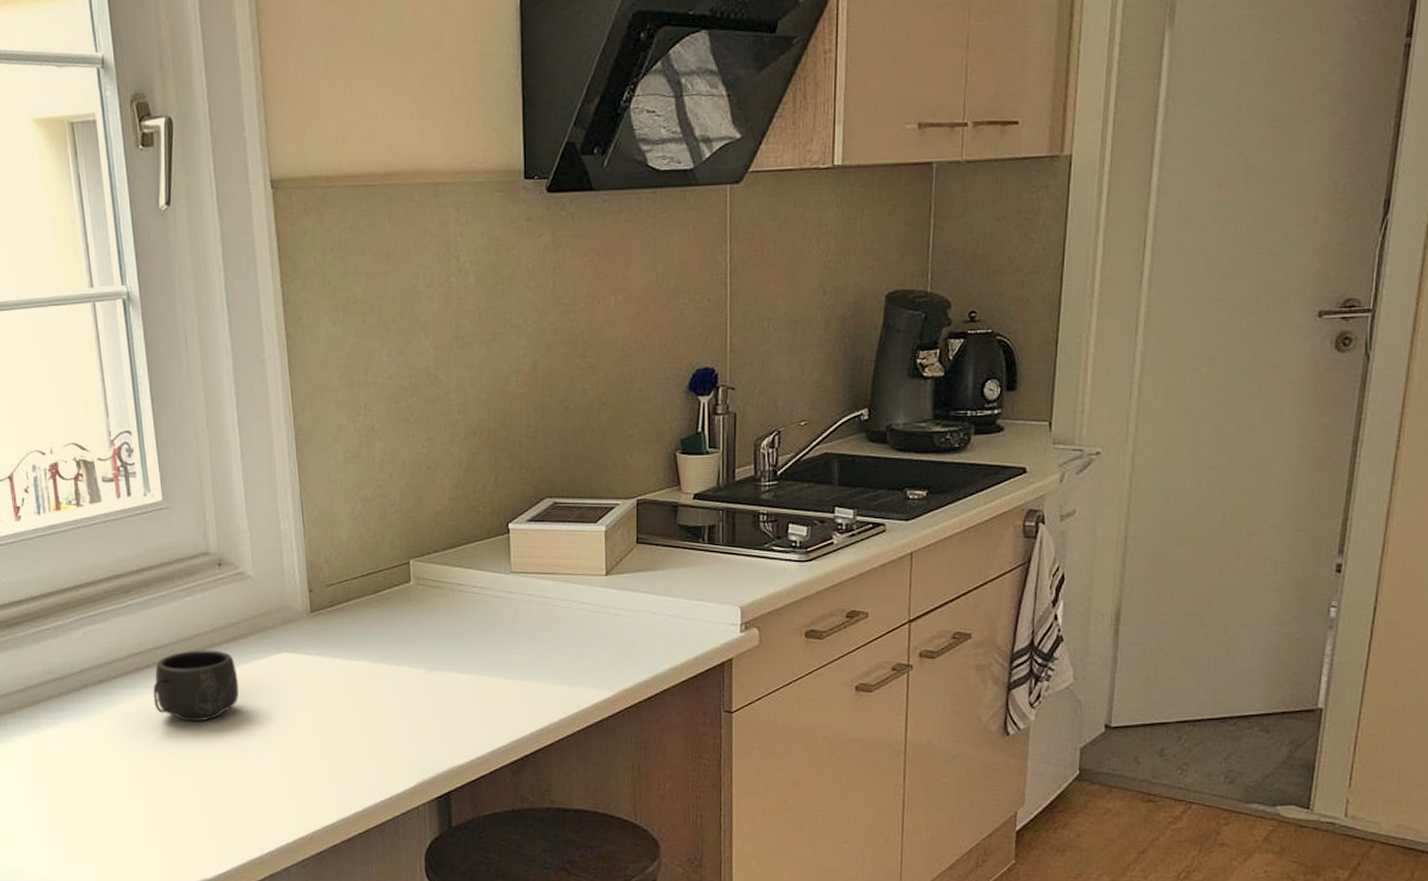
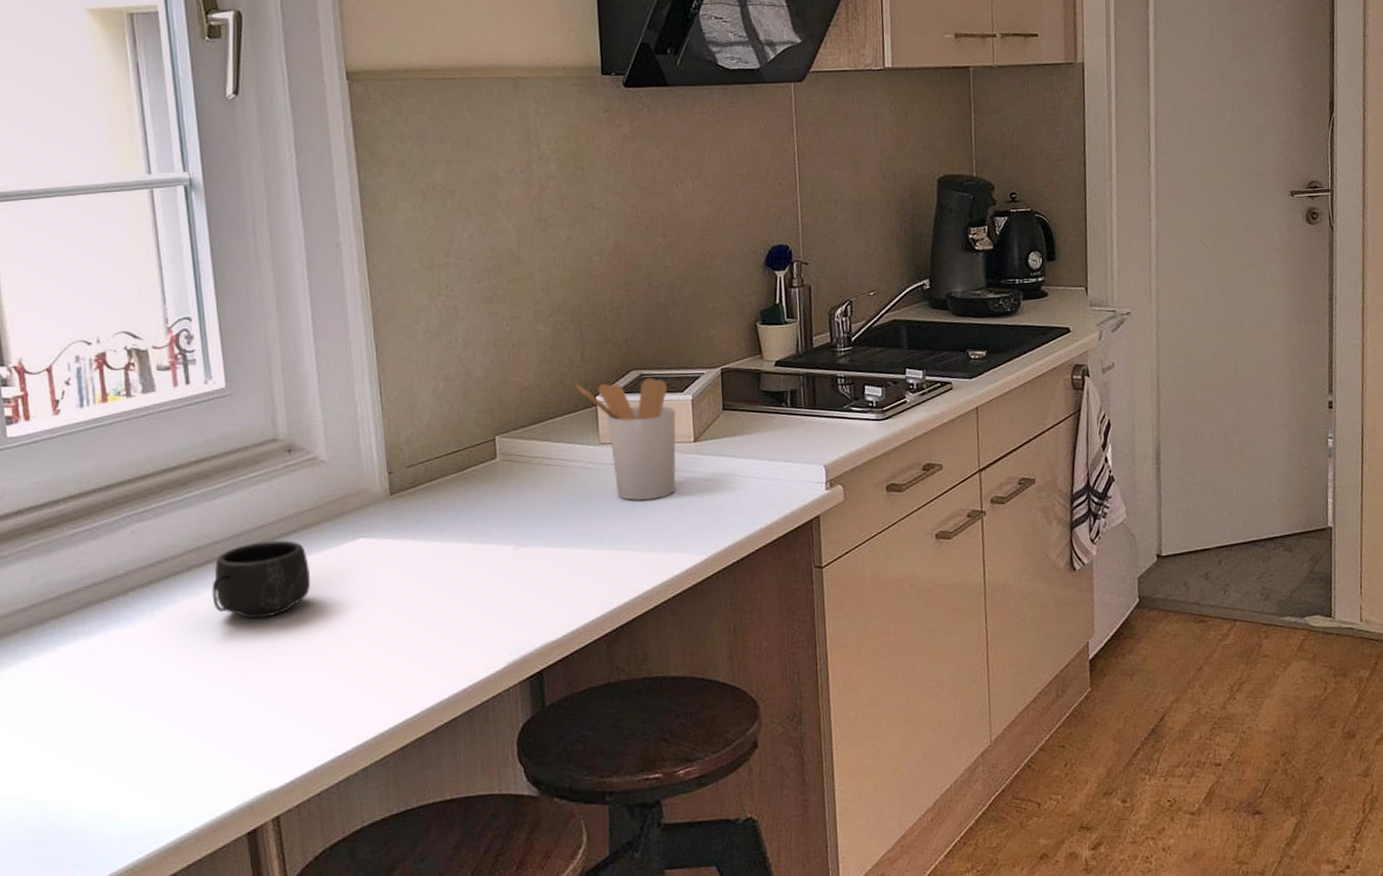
utensil holder: none [489,507,588,632] -> present [576,378,677,501]

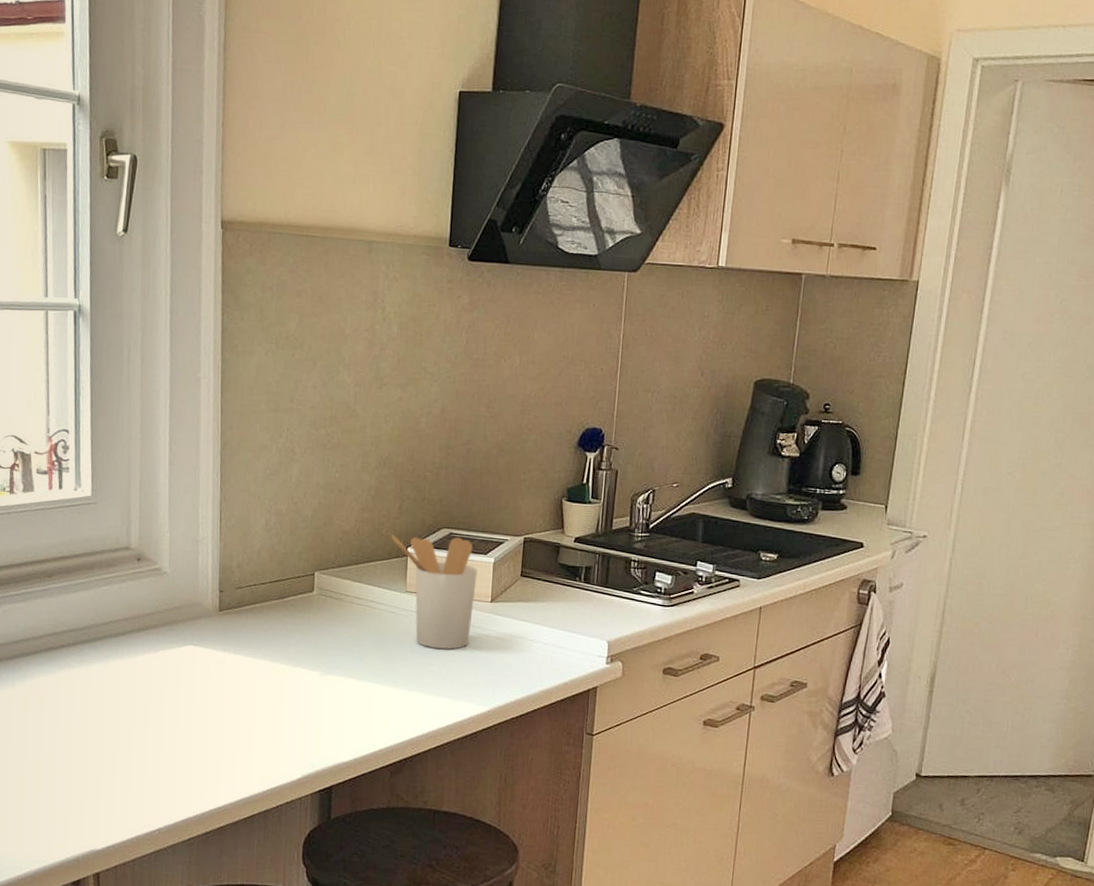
mug: present [212,540,311,619] -> none [63,635,145,702]

